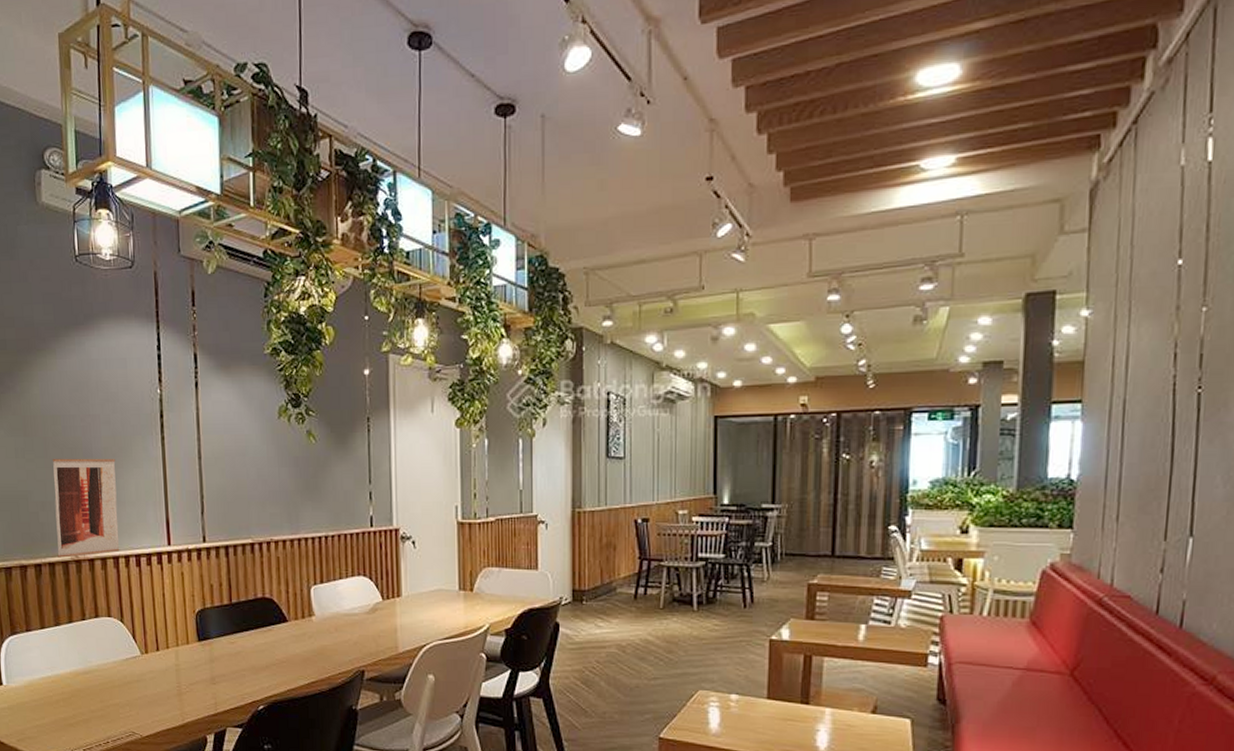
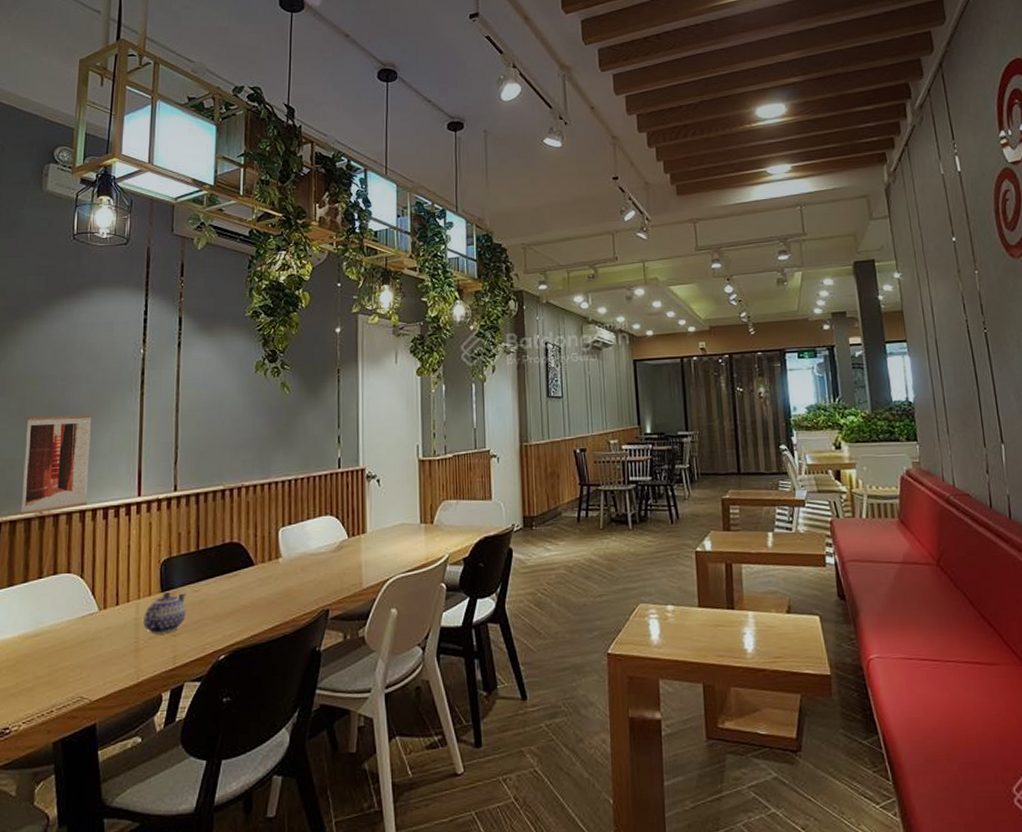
teapot: none [184,642,224,681] -> present [143,592,186,635]

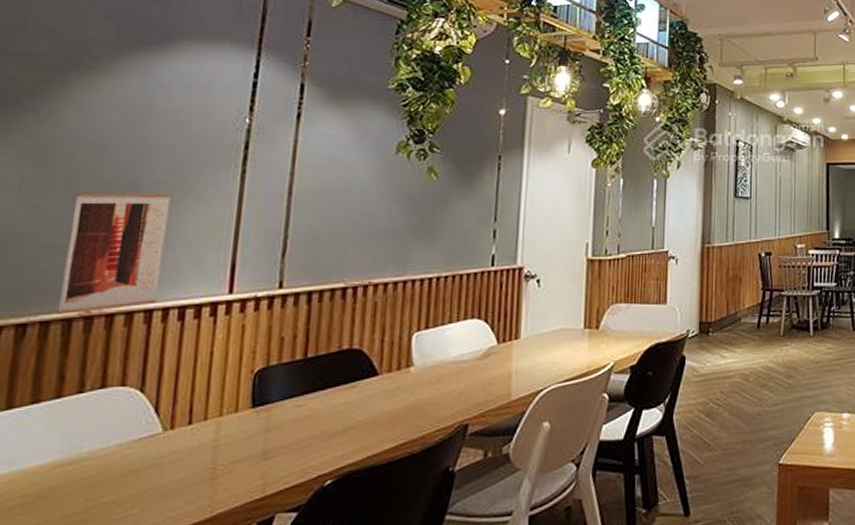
teapot: present [143,592,186,635] -> none [225,408,286,458]

